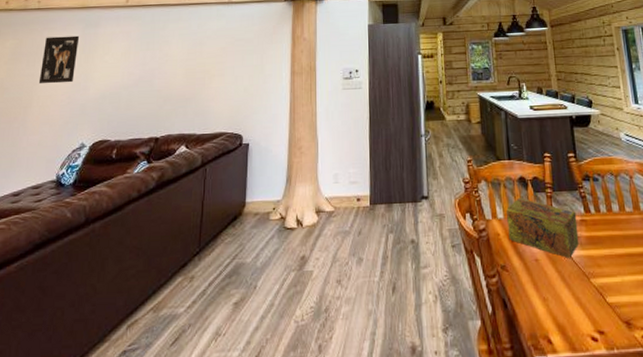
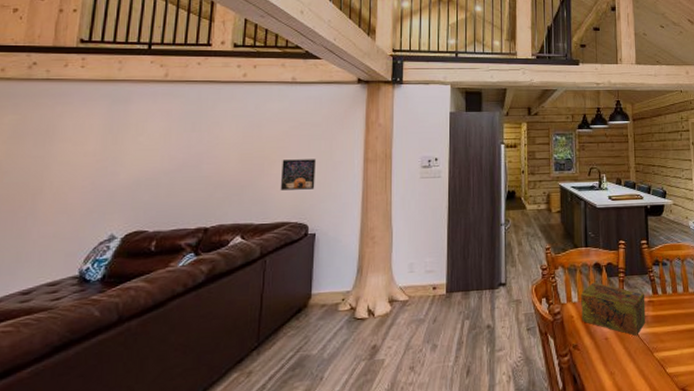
wall art: present [38,35,80,84] -> none [51,112,105,168]
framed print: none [218,72,249,103] -> present [280,159,316,190]

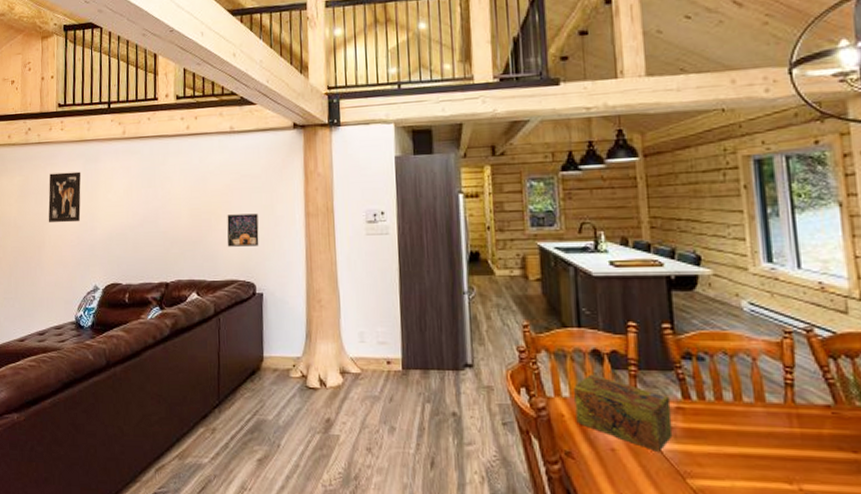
wall art: none [51,112,105,168] -> present [48,171,81,223]

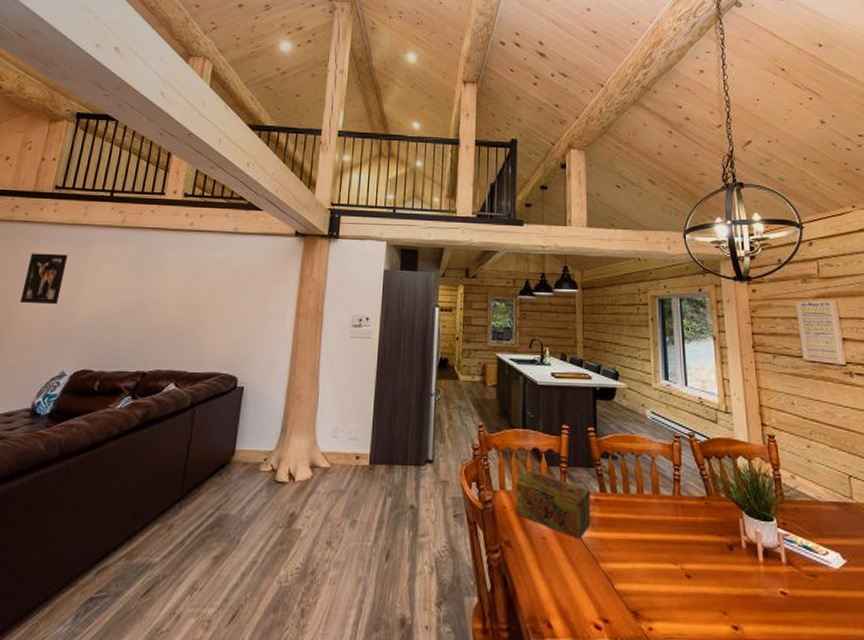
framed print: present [227,213,259,247] -> none [214,309,250,341]

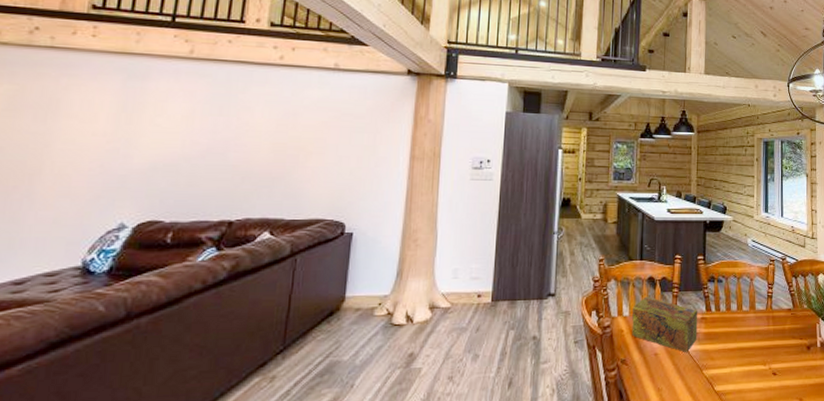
wall art: present [19,253,69,305] -> none [52,86,118,148]

